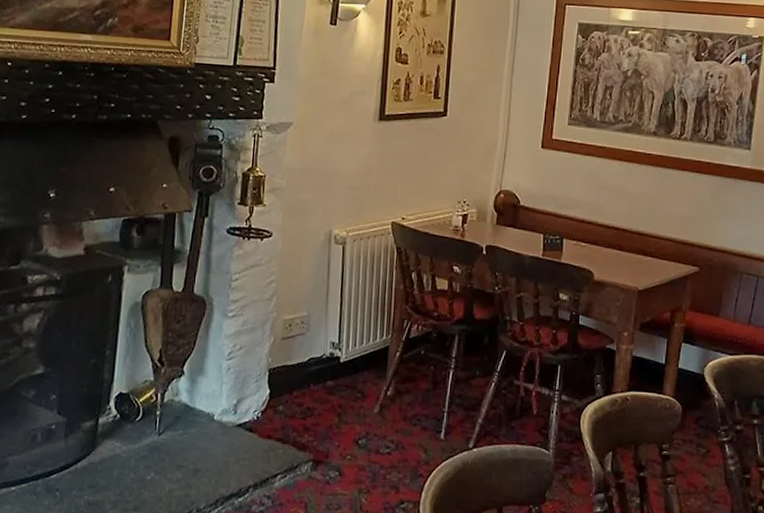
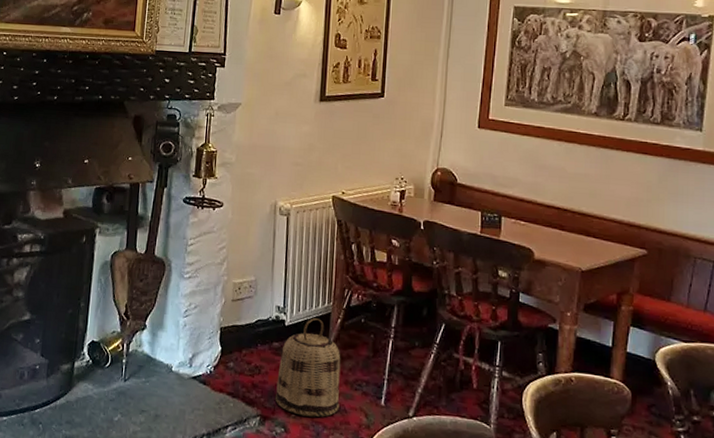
basket: none [328,353,400,457] -> present [274,318,341,418]

